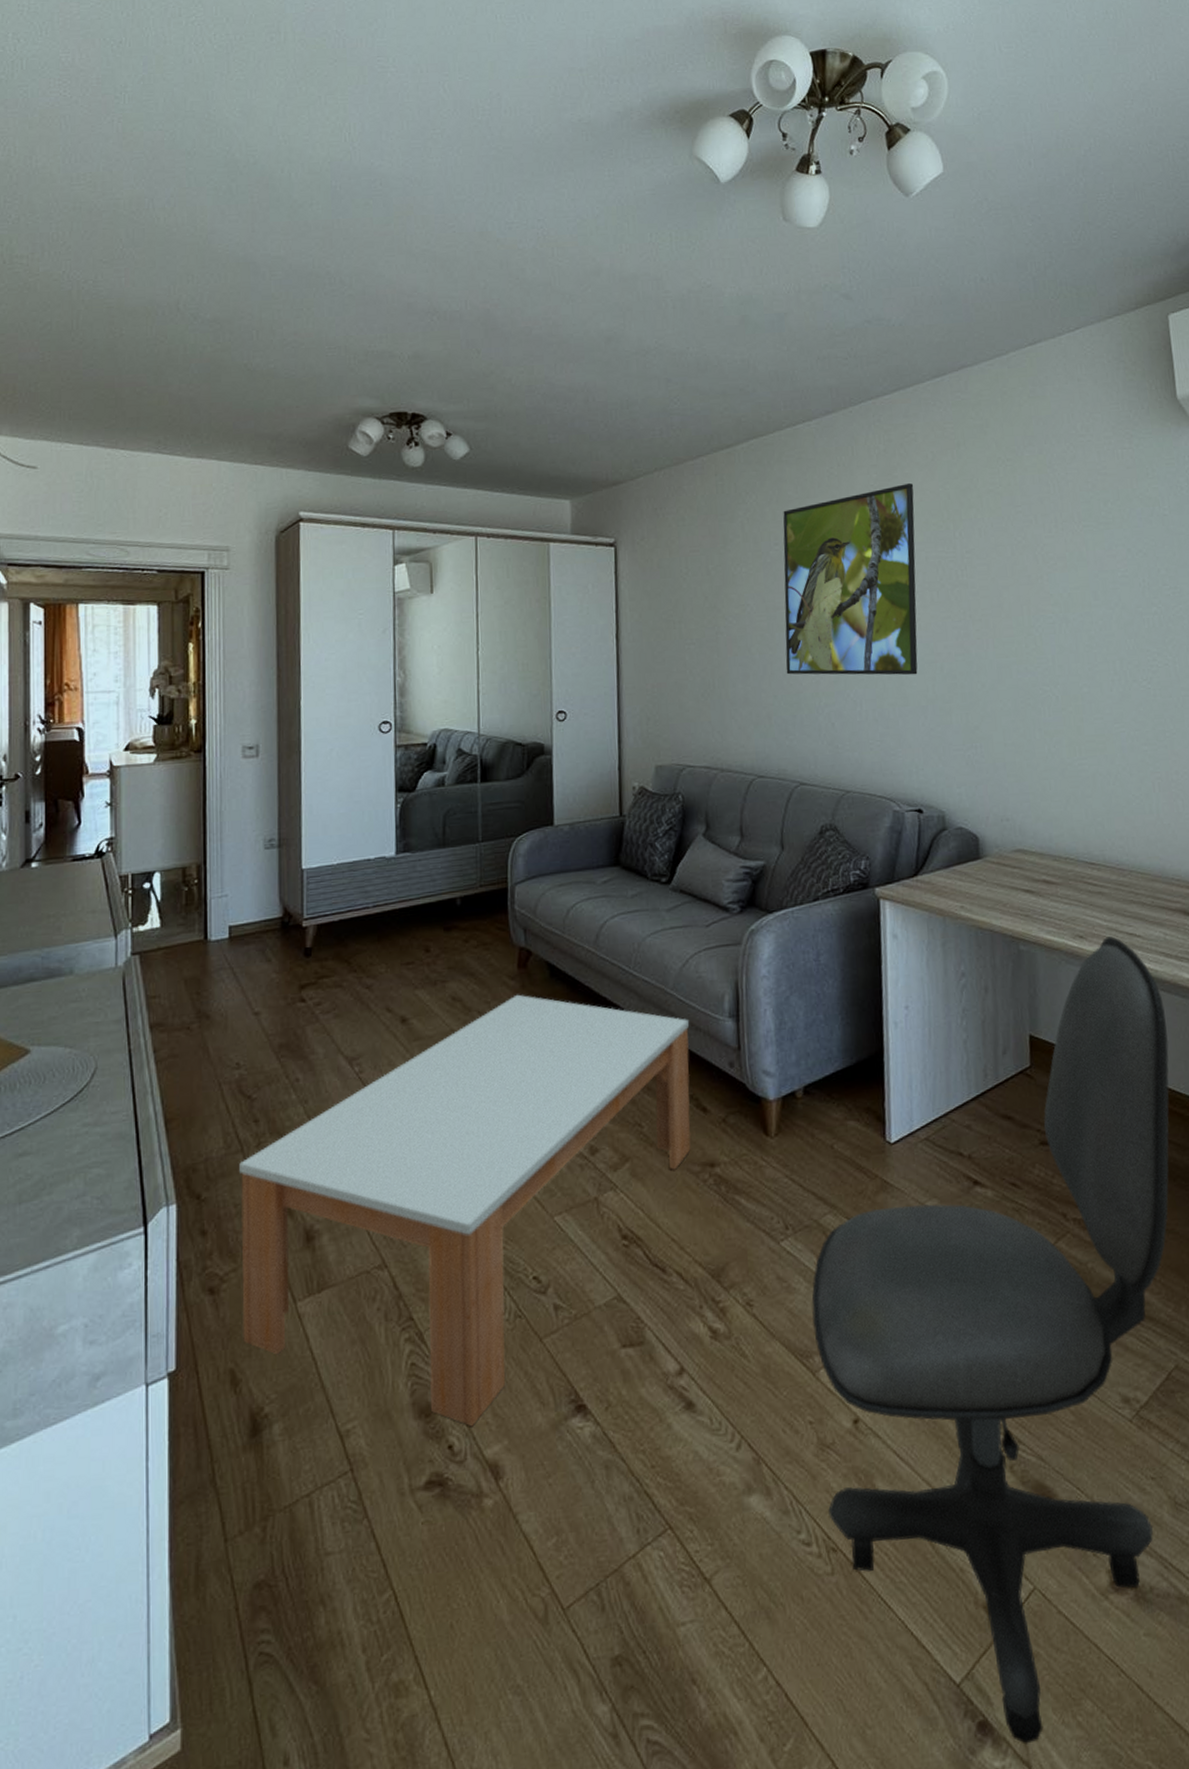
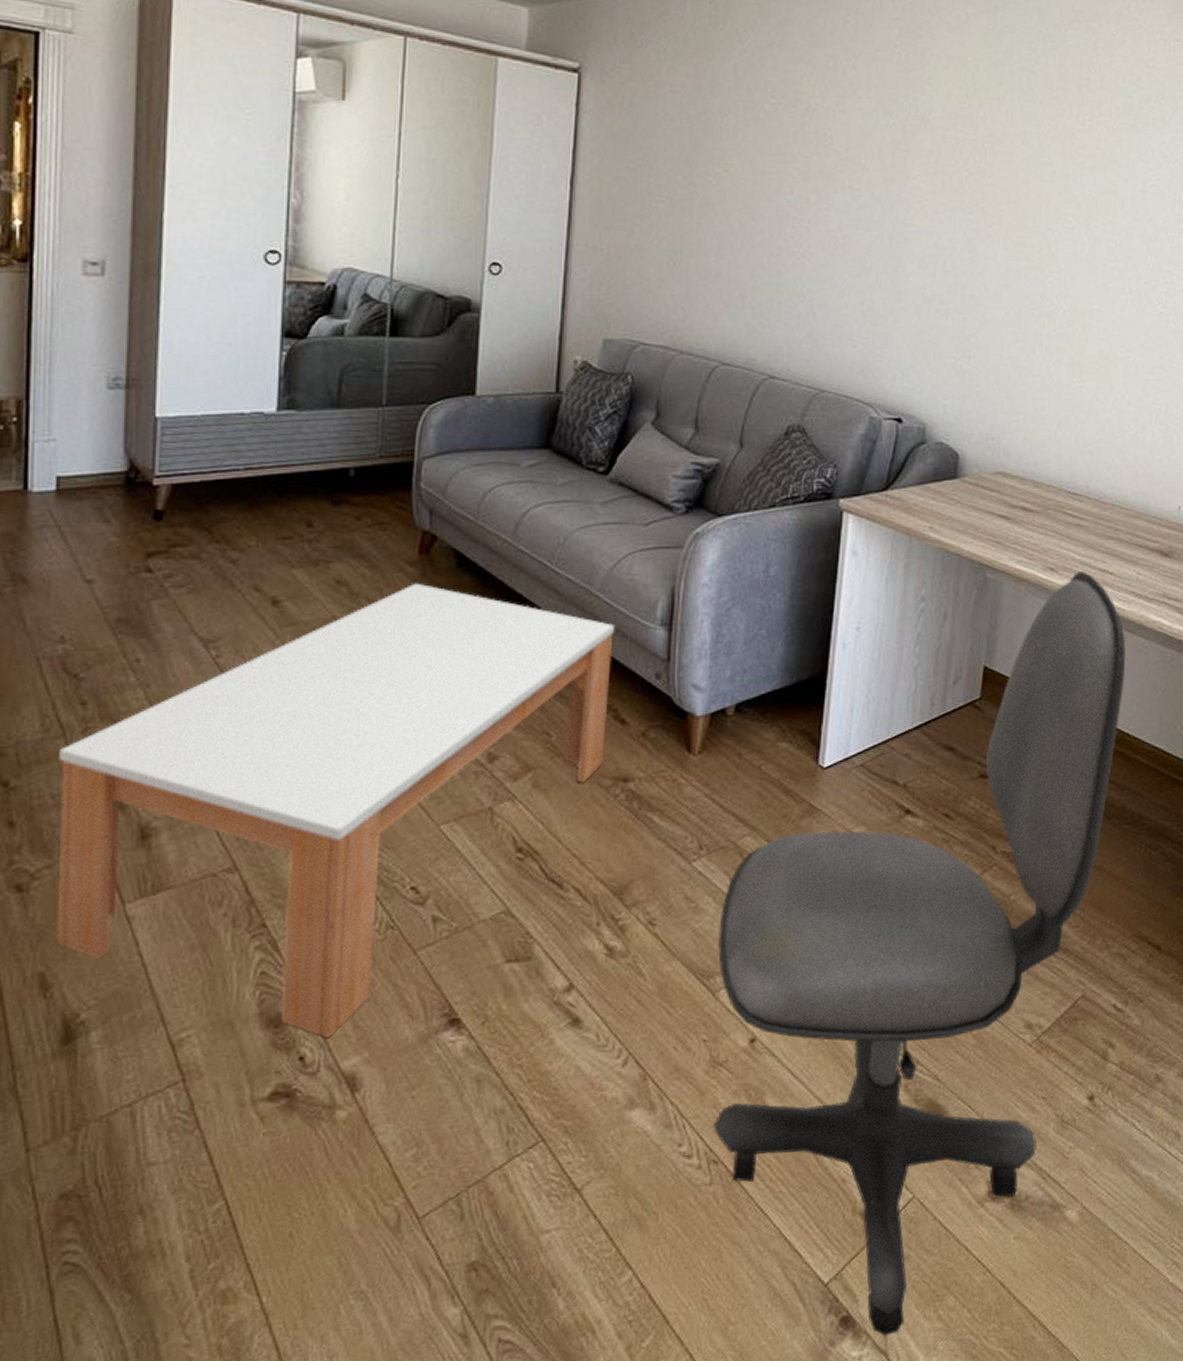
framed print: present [783,483,918,675] -> none [768,46,940,269]

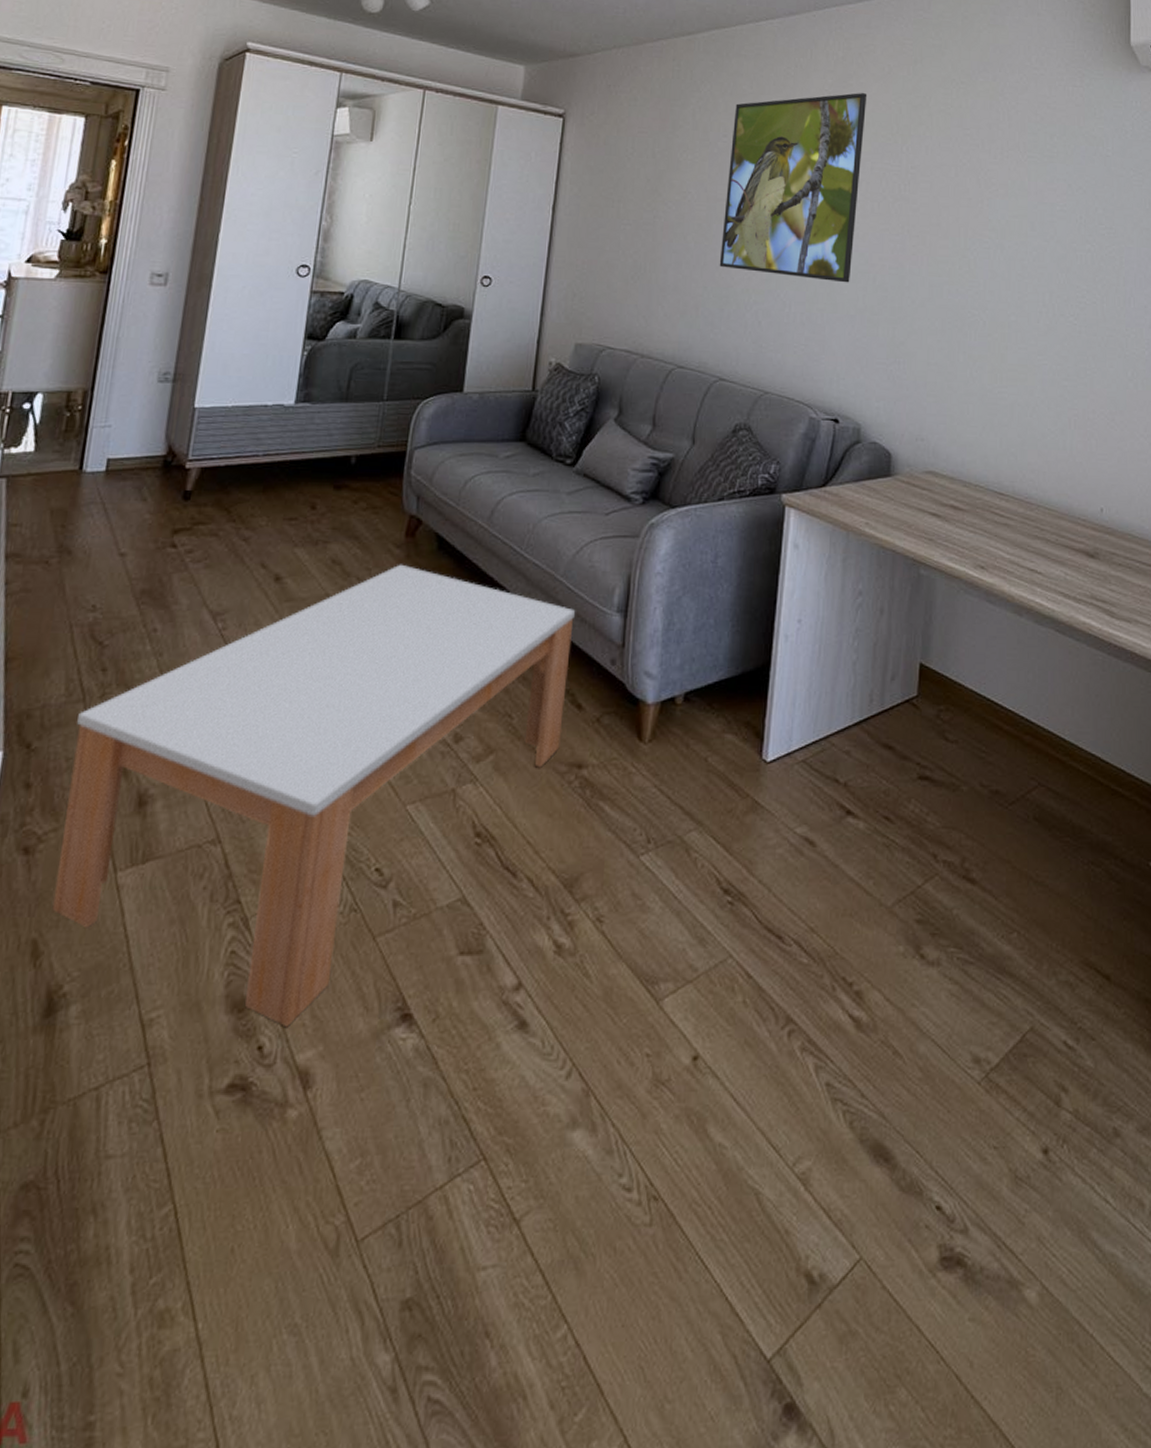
office chair: present [713,571,1126,1336] -> none [654,570,1059,1433]
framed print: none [768,46,940,269] -> present [719,93,868,283]

